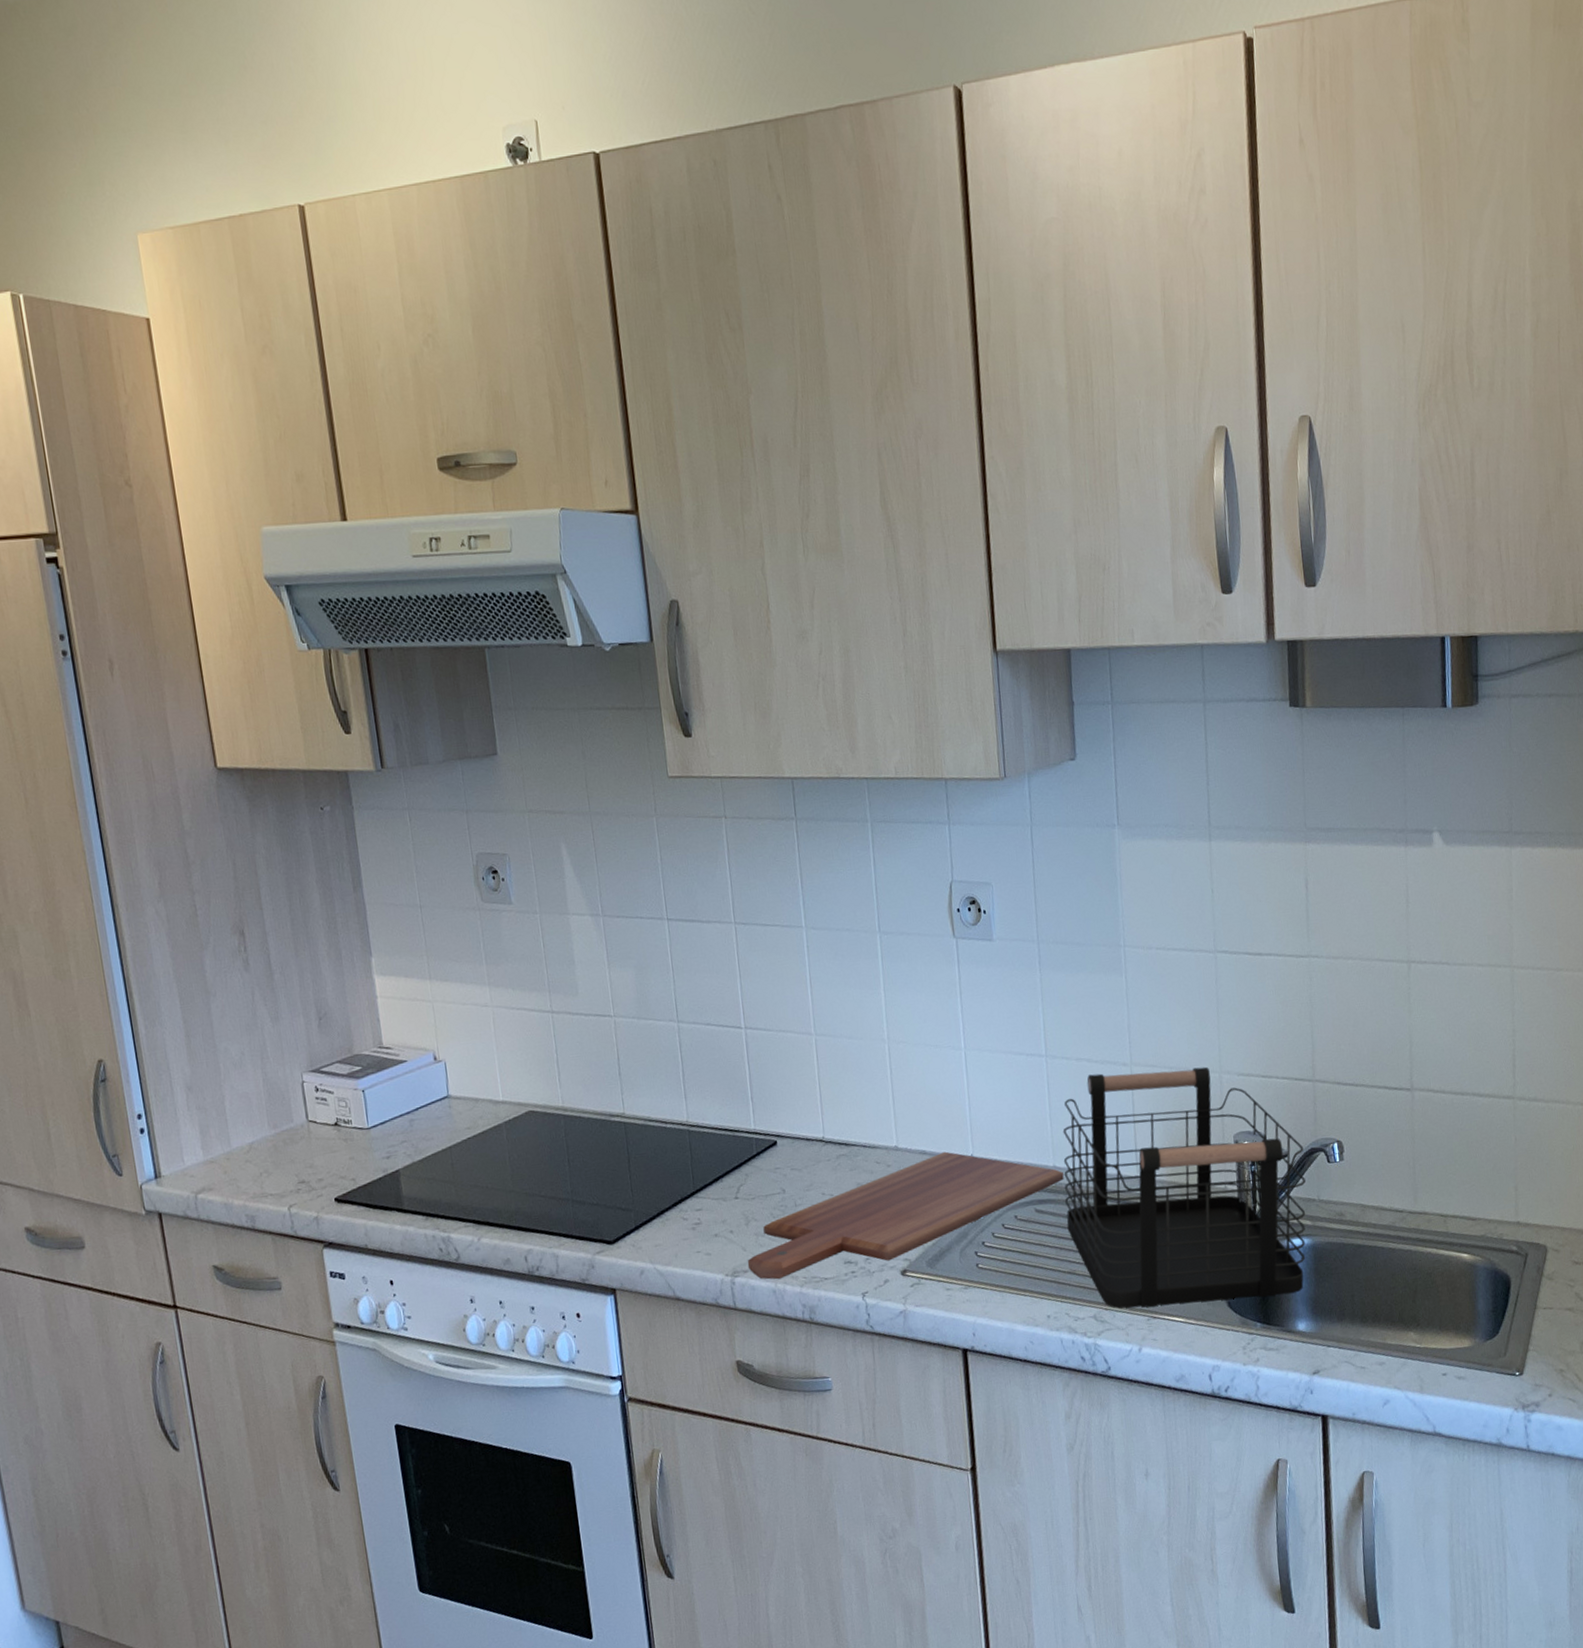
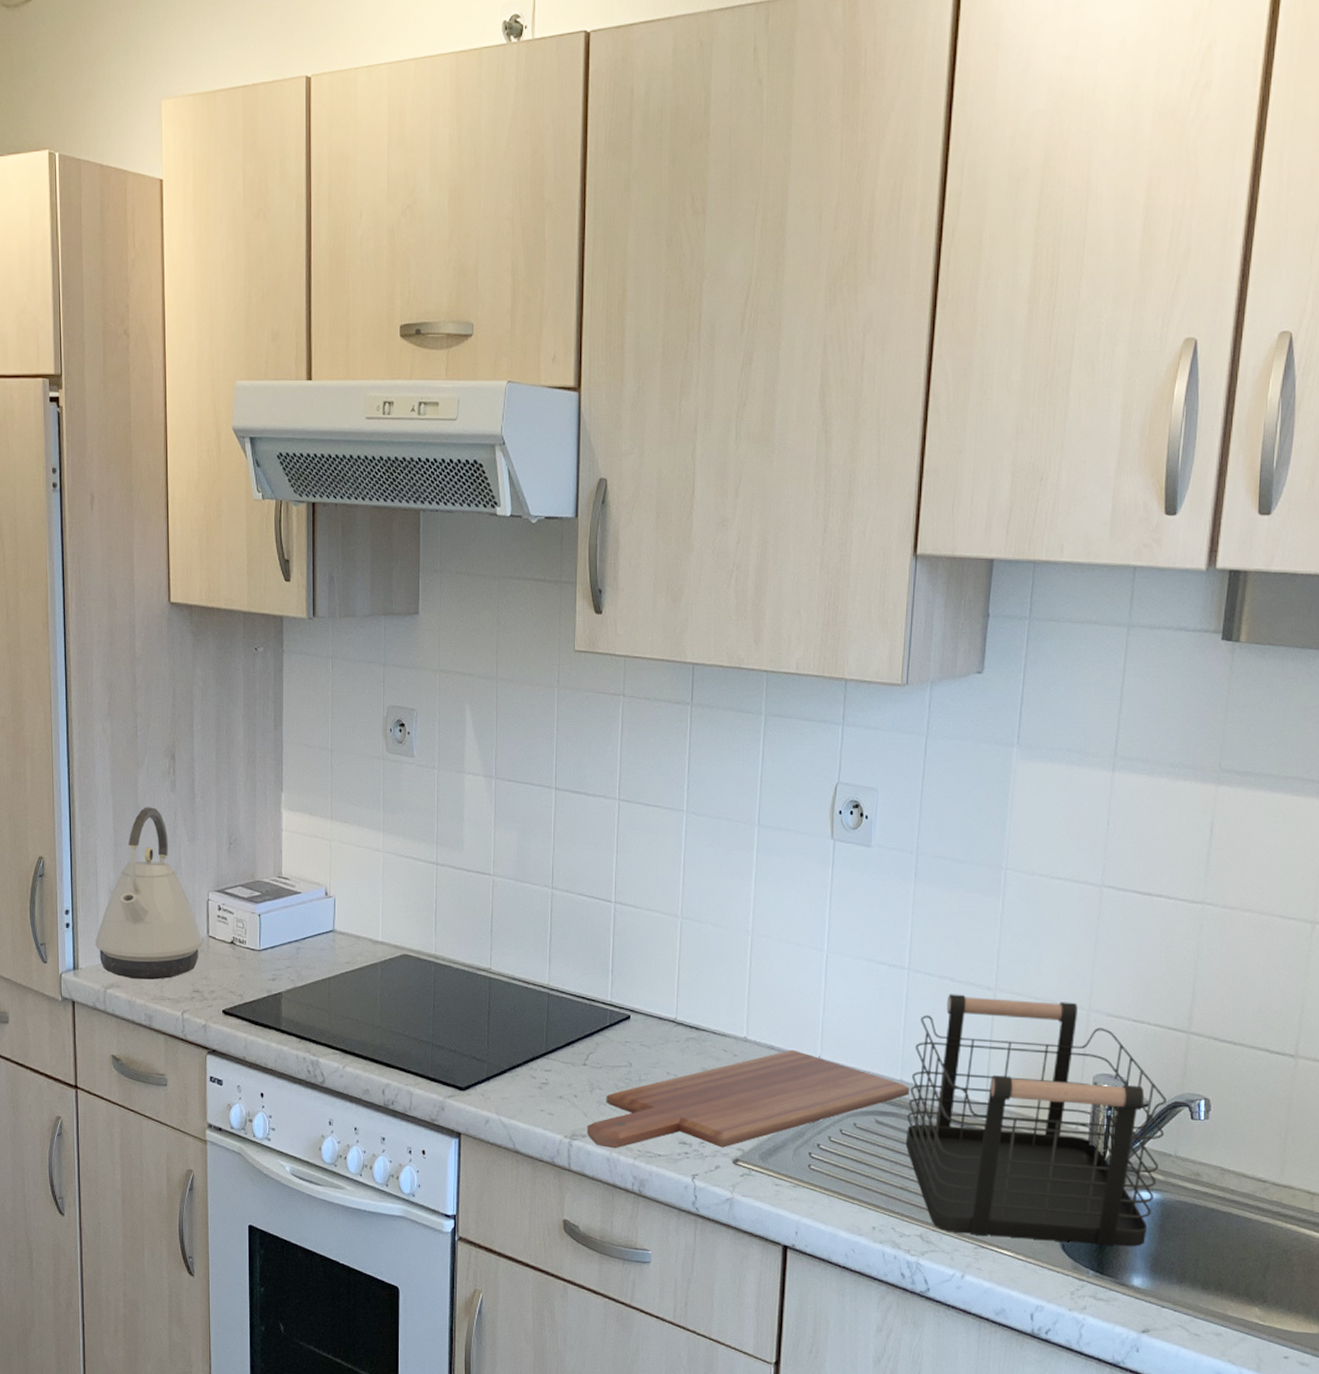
kettle: none [177,990,303,1180] -> present [95,807,202,980]

